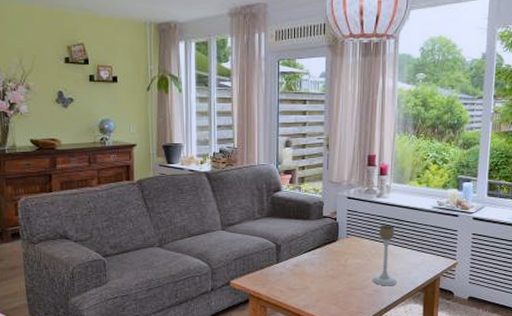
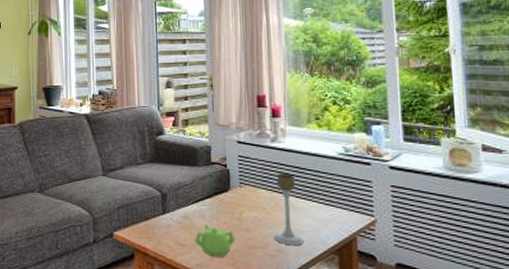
teapot: none [304,271,340,298] -> present [195,225,236,257]

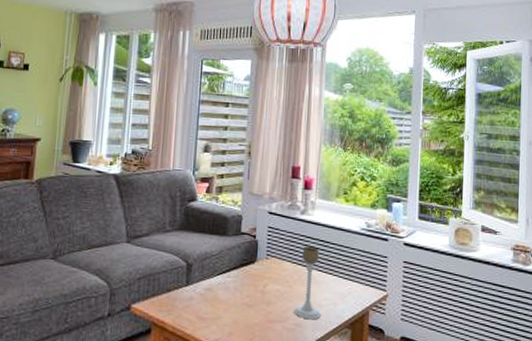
teapot: present [195,225,236,257] -> none [216,297,257,331]

